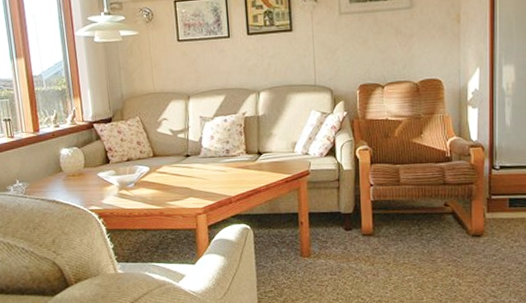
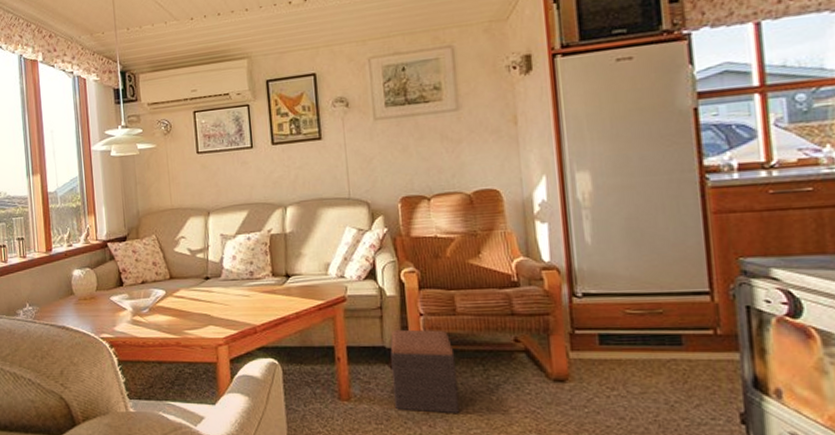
footstool: none [345,197,398,264] -> present [390,329,460,413]

